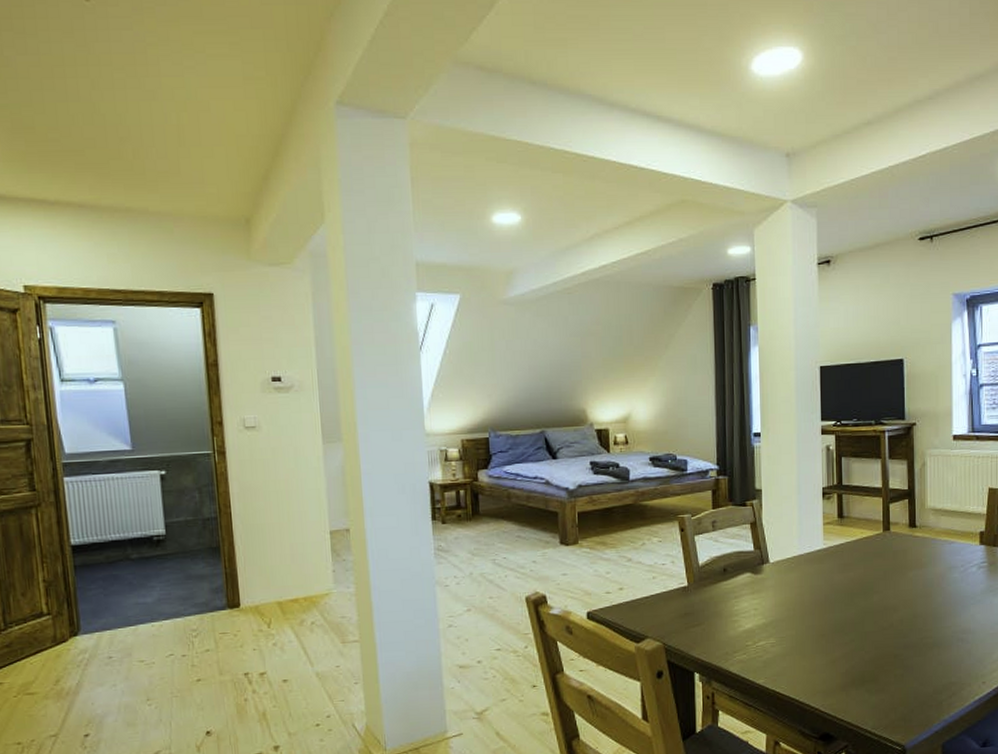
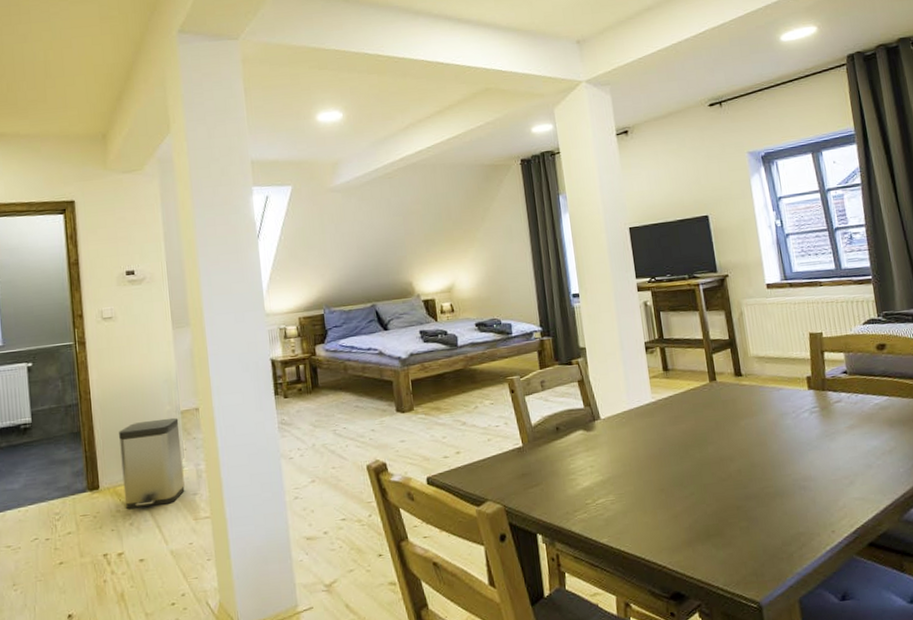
pedal bin: none [262,537,333,630] -> present [119,417,185,510]

